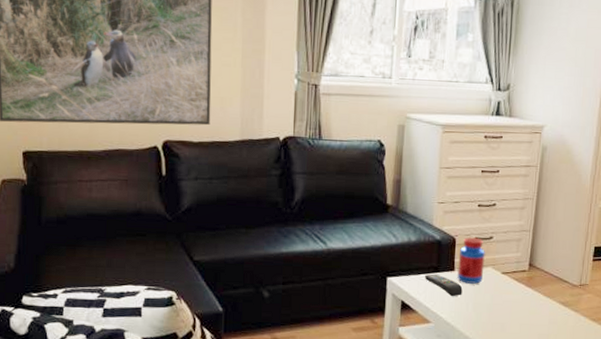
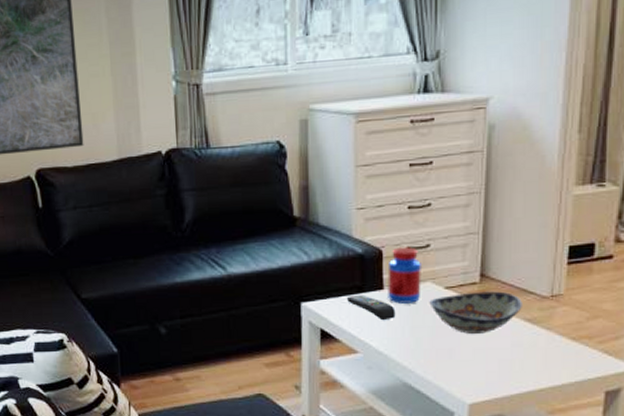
decorative bowl: none [489,278,559,312] -> present [429,291,522,334]

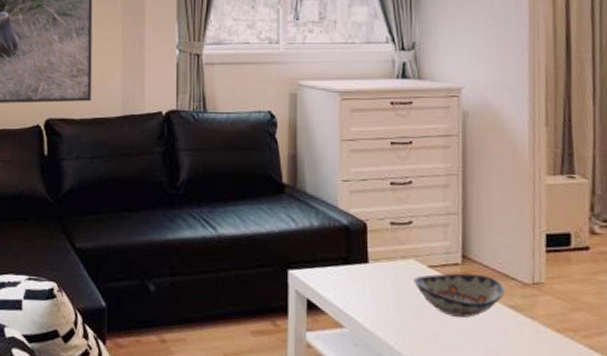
remote control: present [347,294,396,321] -> none [333,266,381,296]
jar: present [387,247,421,304] -> none [372,222,405,280]

